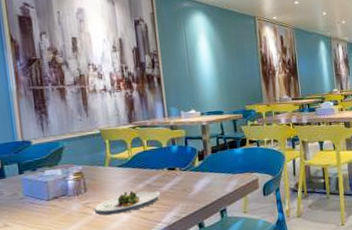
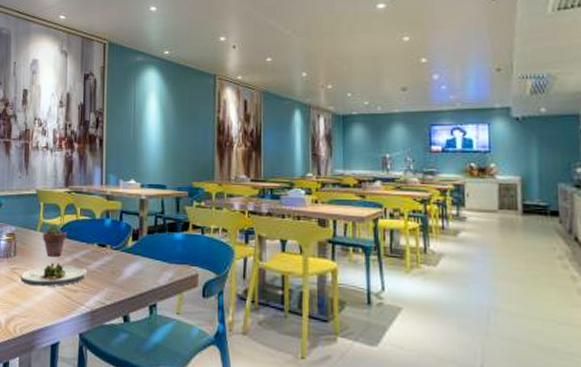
potted succulent: none [111,158,137,187] -> present [42,224,67,257]

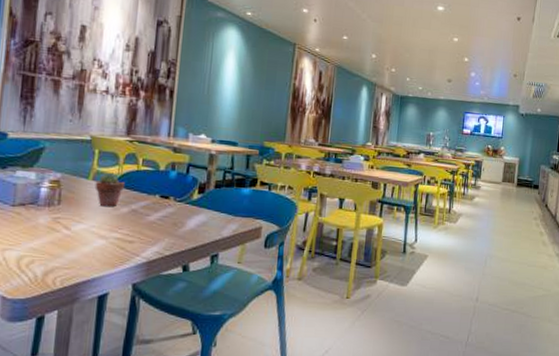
salad plate: present [20,262,87,287] -> none [64,212,146,237]

